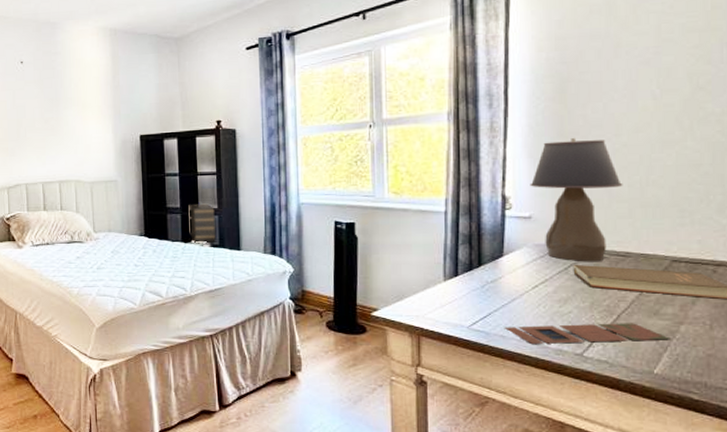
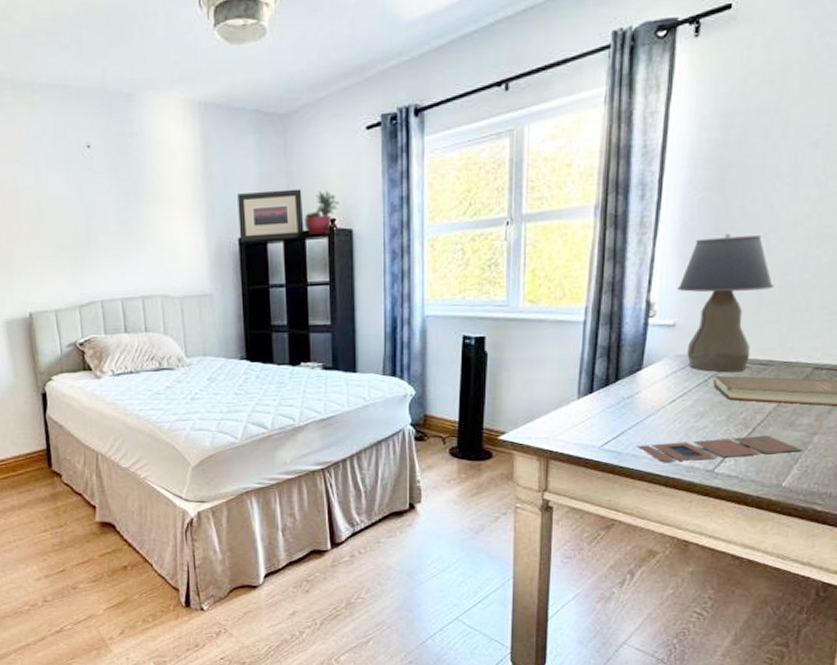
picture frame: none [140,96,195,139] -> present [237,188,305,242]
decorative box: present [188,203,216,243] -> none [297,319,328,365]
succulent plant: none [192,97,225,136] -> present [302,190,340,238]

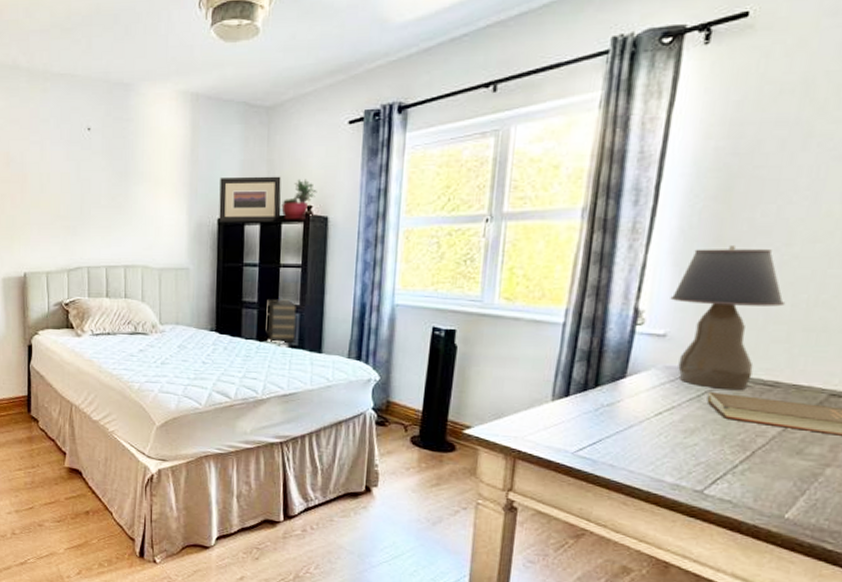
decorative box: none [297,319,328,365] -> present [265,299,296,343]
papers: present [636,435,802,463] -> none [614,455,812,483]

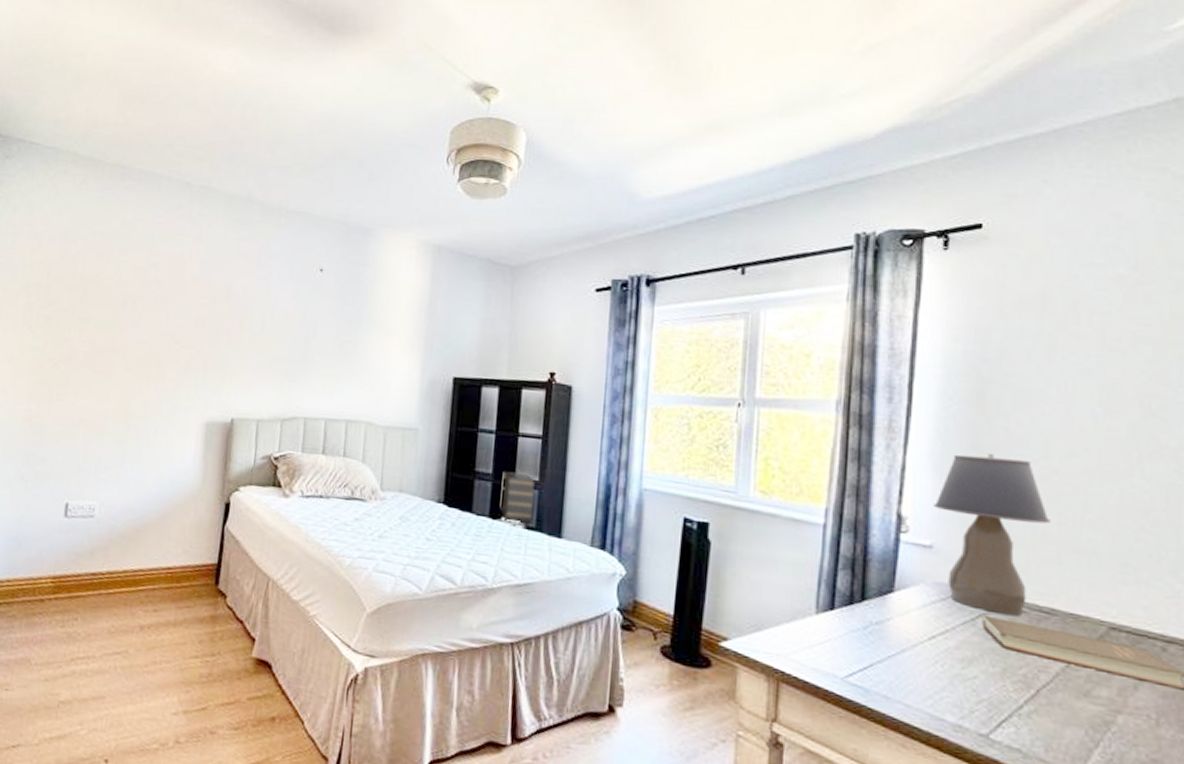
picture frame: present [219,176,281,223] -> none [454,334,524,388]
succulent plant: present [278,179,317,223] -> none [518,343,561,390]

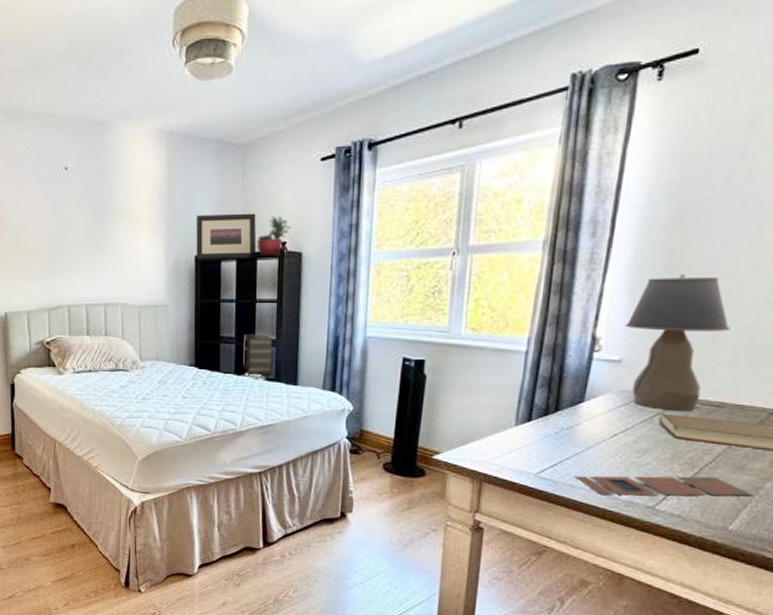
picture frame: none [454,334,524,388] -> present [196,213,257,259]
succulent plant: none [518,343,561,390] -> present [253,215,291,259]
papers: none [888,685,1104,733] -> present [574,475,753,497]

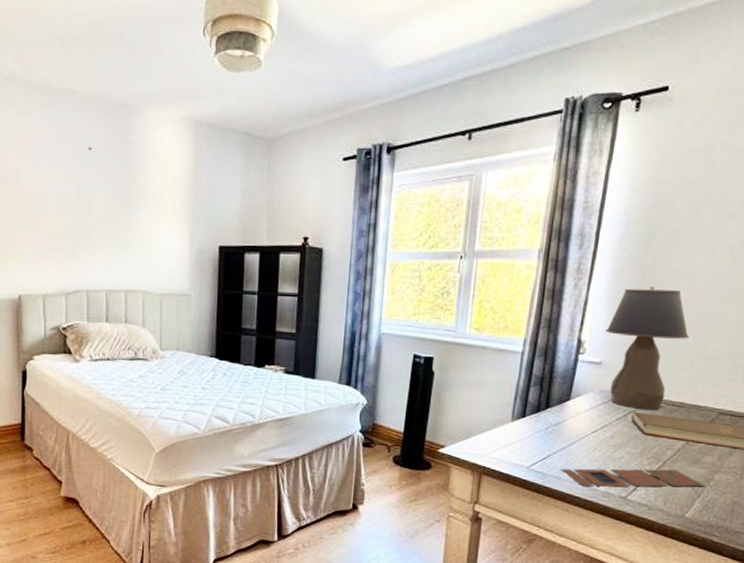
picture frame: present [196,213,257,259] -> none [220,206,280,252]
decorative box: present [243,333,273,376] -> none [263,326,293,369]
succulent plant: present [253,215,291,259] -> none [276,210,313,253]

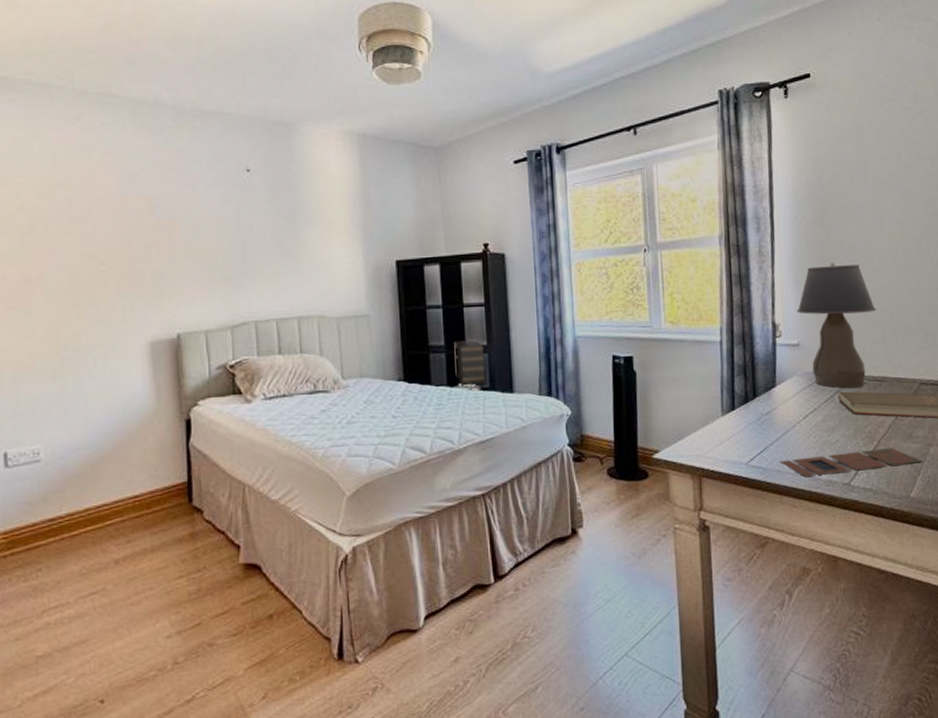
decorative box: none [263,326,293,369] -> present [454,340,486,386]

